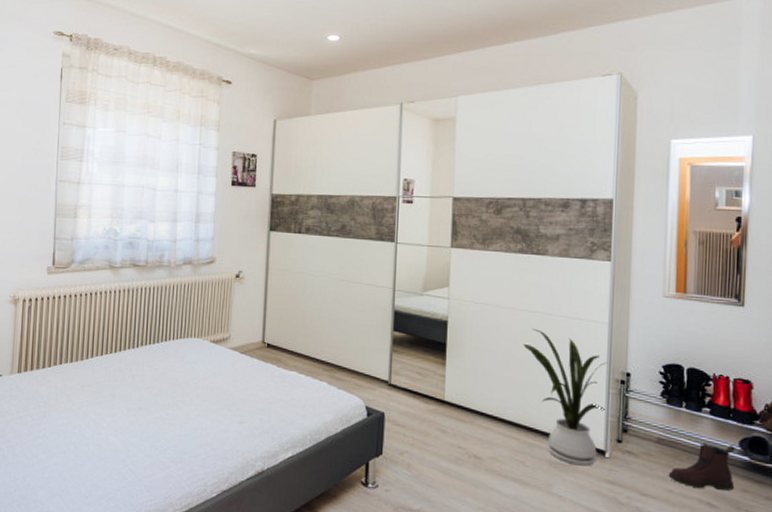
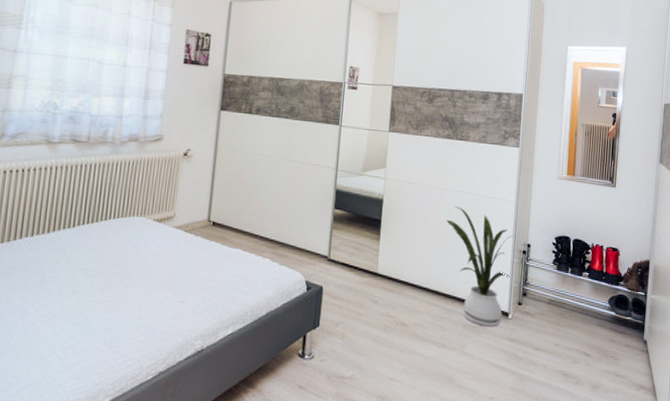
boot: present [668,442,735,491] -> none [556,301,605,341]

